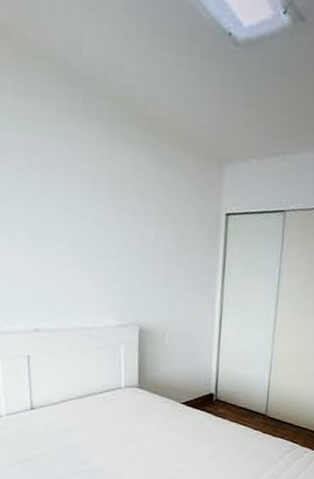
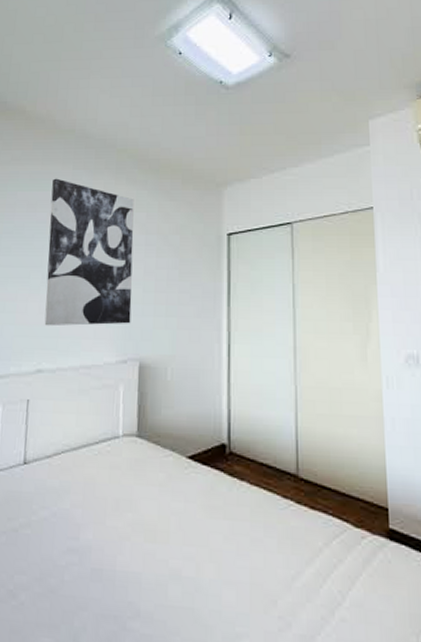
wall art: none [31,118,131,292] -> present [44,178,134,326]

